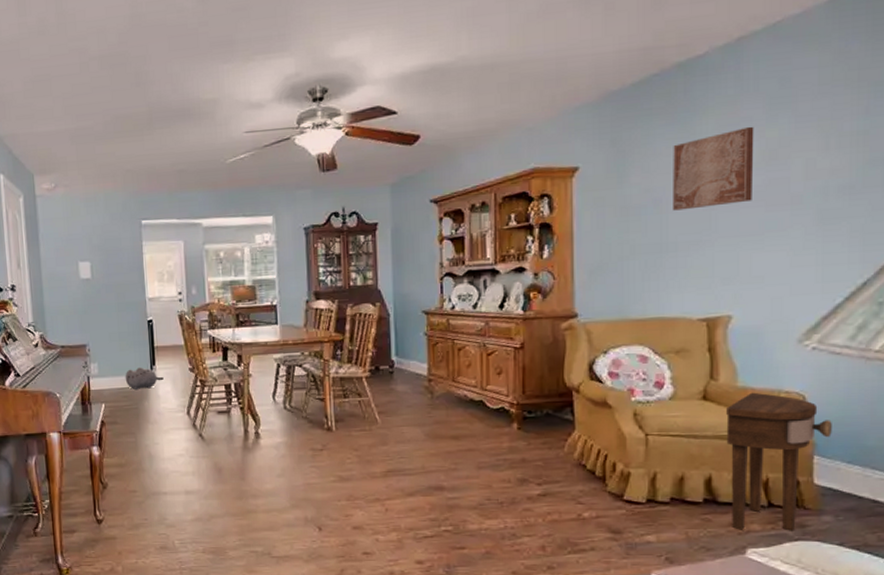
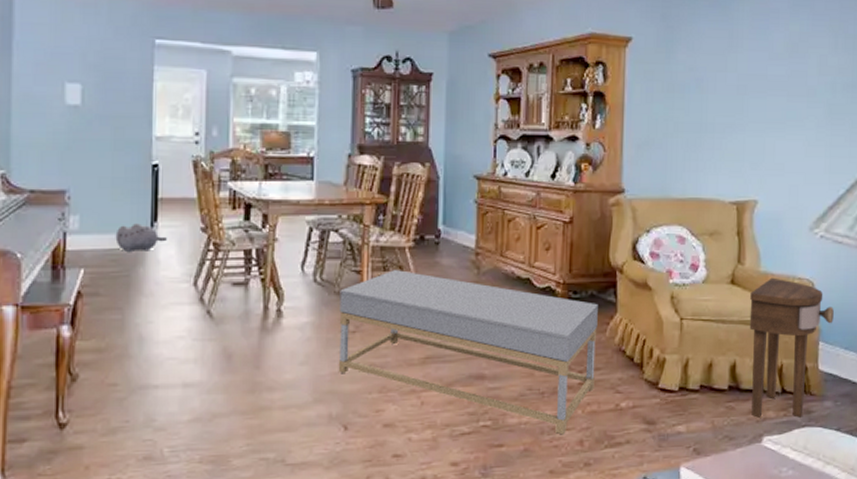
coffee table: none [307,397,555,541] -> present [338,270,598,435]
wall art: present [673,126,754,211] -> none [712,18,781,92]

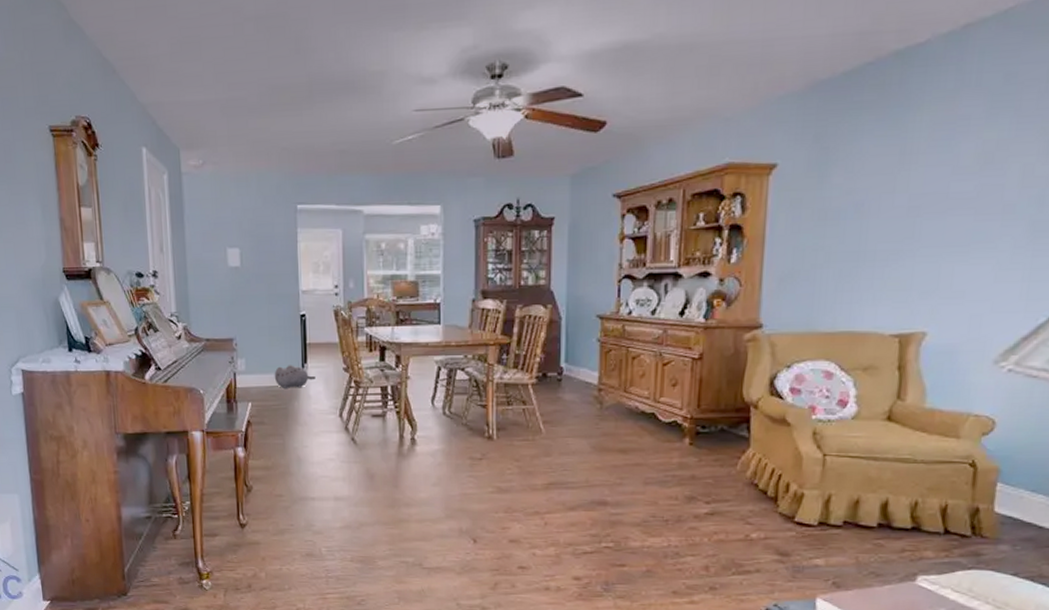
coffee table: present [338,270,598,435] -> none [467,405,729,560]
side table: present [749,277,834,418] -> none [904,414,1020,559]

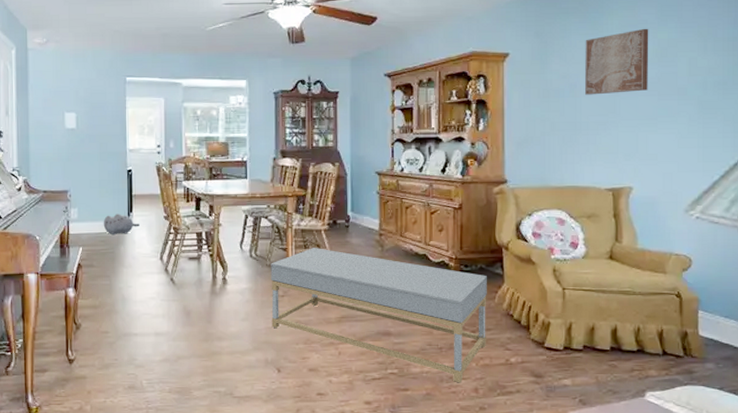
coffee table: none [467,405,729,560] -> present [271,248,487,383]
wall art: none [875,125,972,216] -> present [585,28,649,95]

